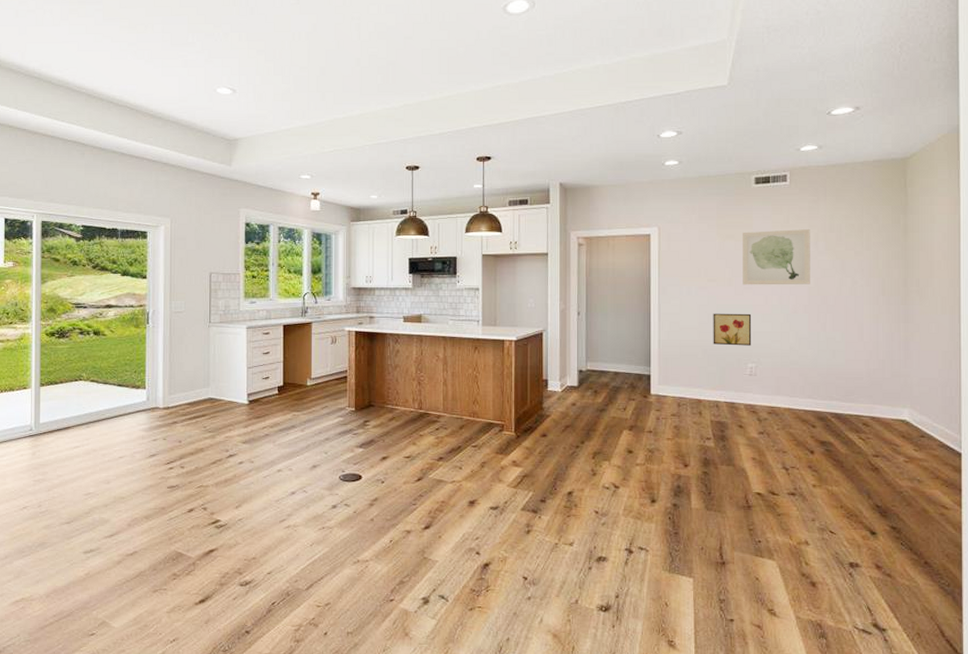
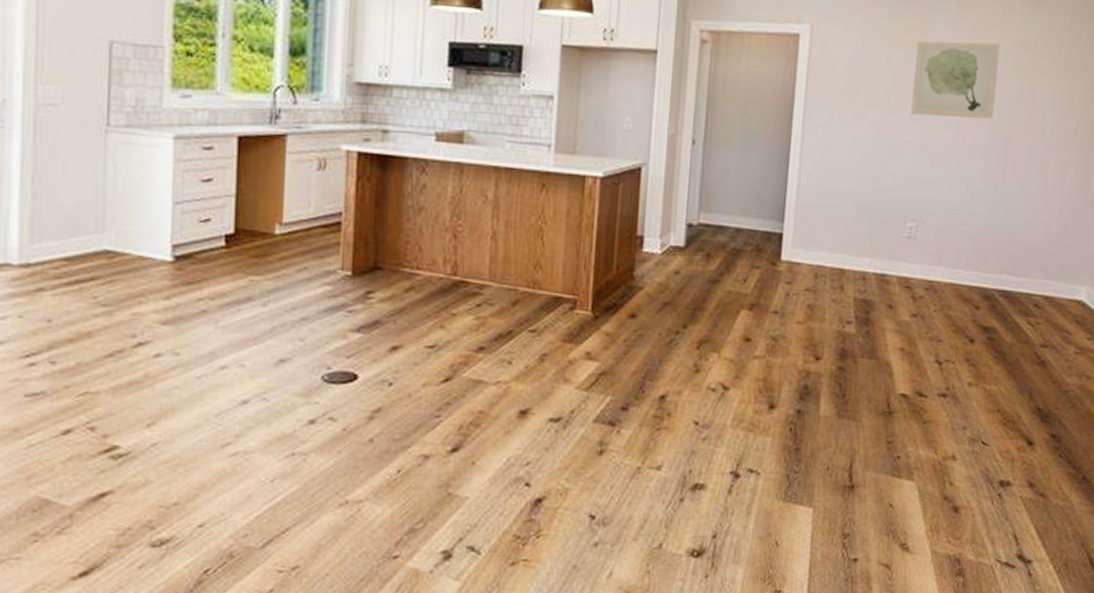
wall art: present [713,313,752,346] -> none [866,151,918,198]

